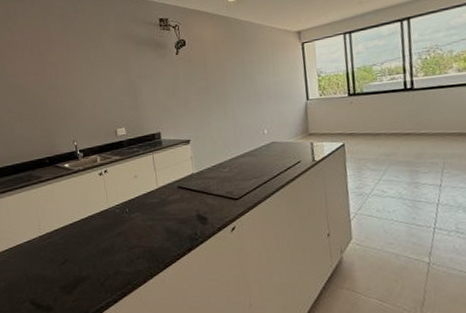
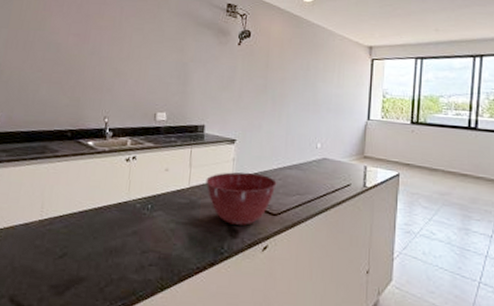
mixing bowl: none [171,166,234,214] -> present [206,172,277,225]

